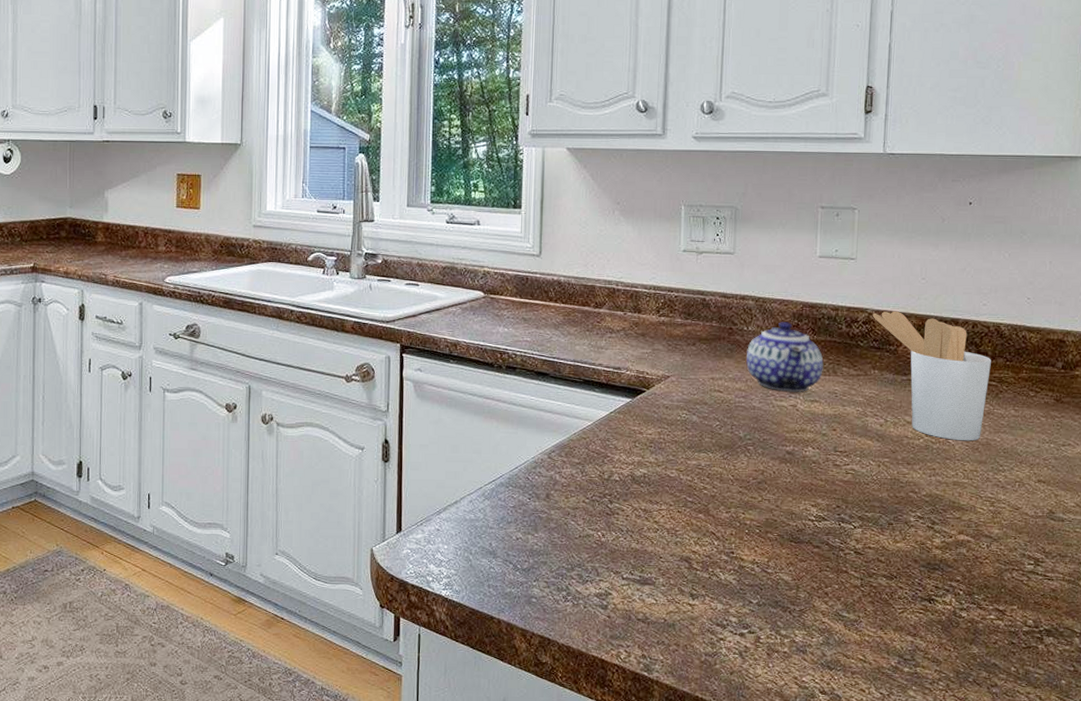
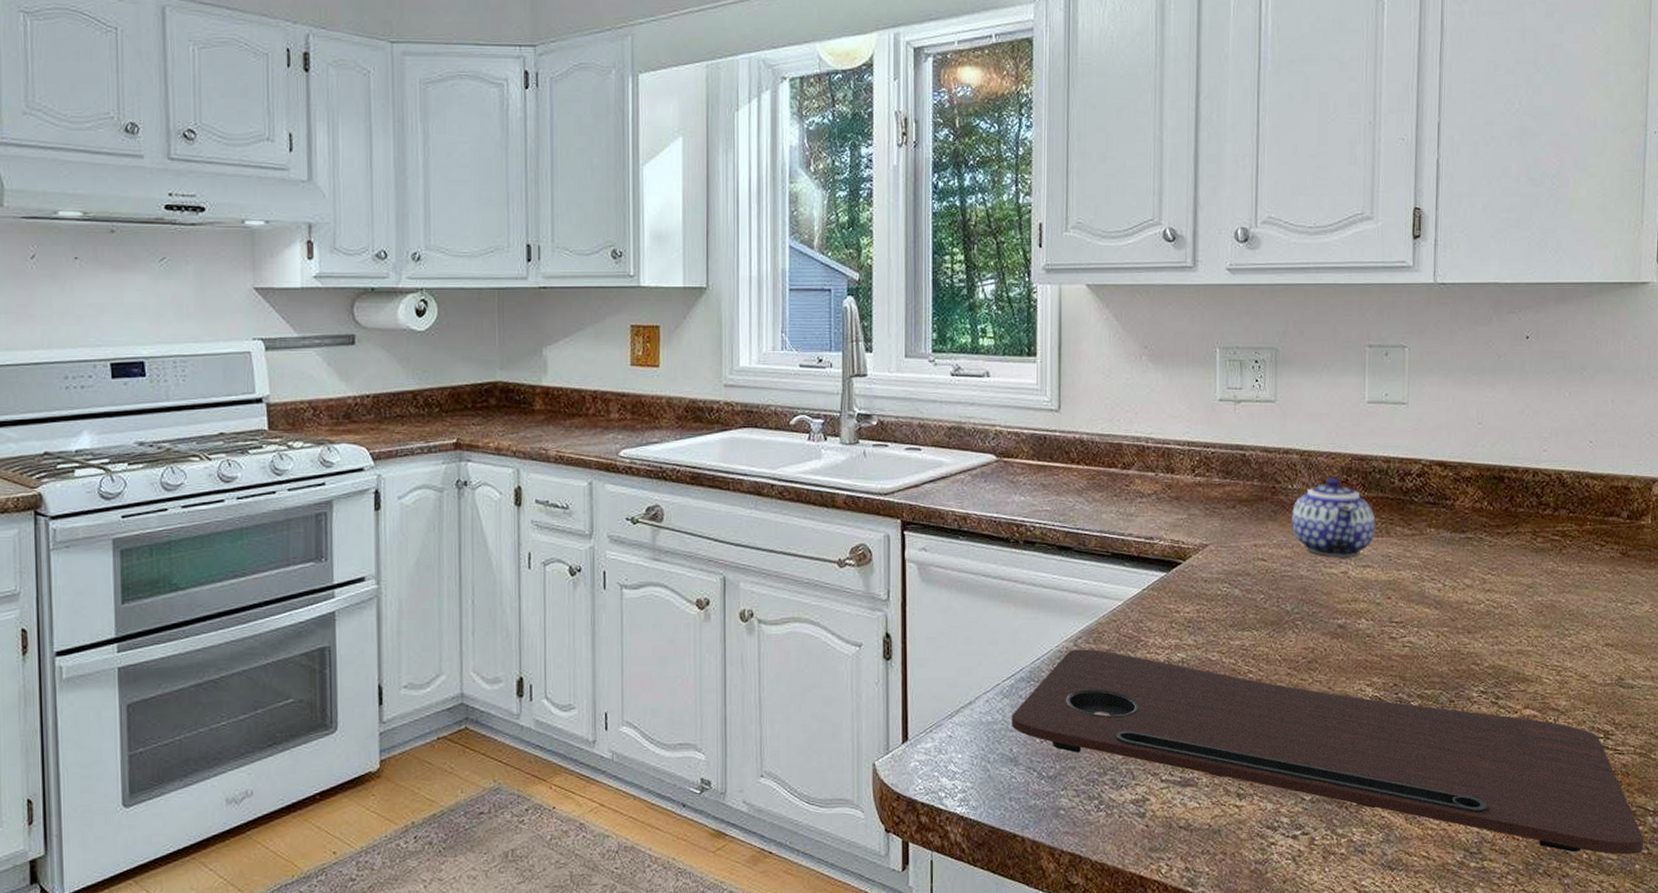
cutting board: none [491,461,1070,671] -> present [1011,649,1643,855]
utensil holder: present [872,311,991,441] -> none [1426,460,1554,604]

